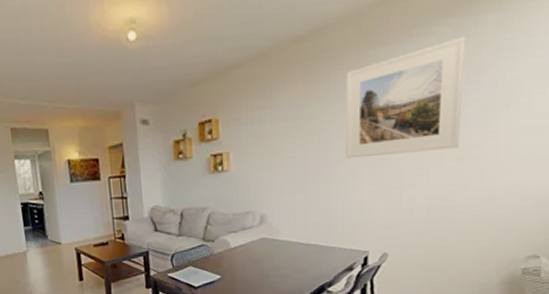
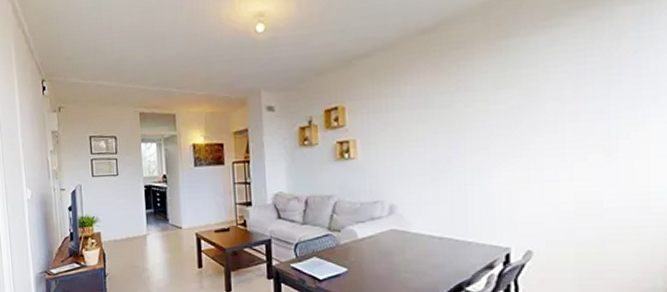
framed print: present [345,36,466,159] -> none [476,28,605,149]

